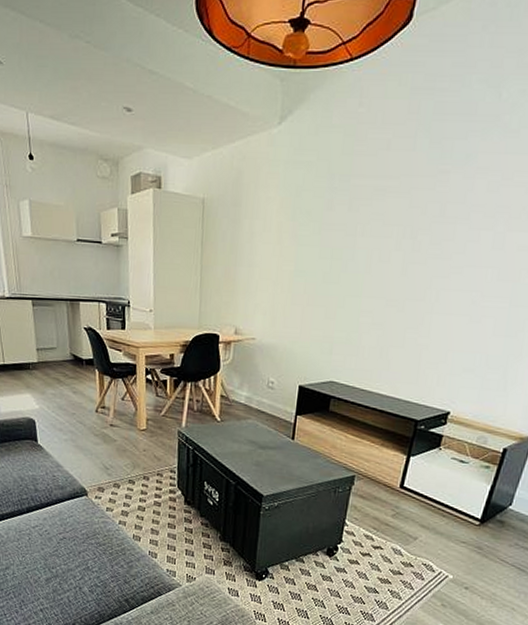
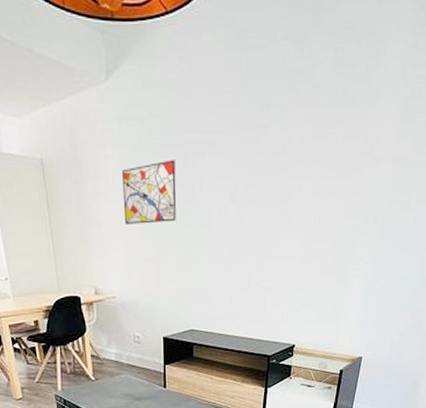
wall art: none [277,204,339,267] -> present [122,160,177,224]

